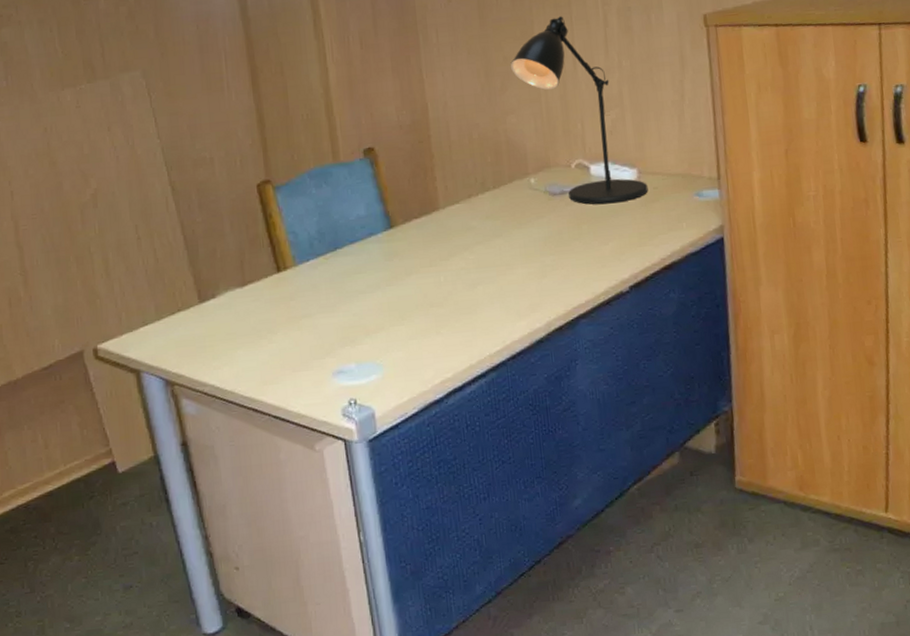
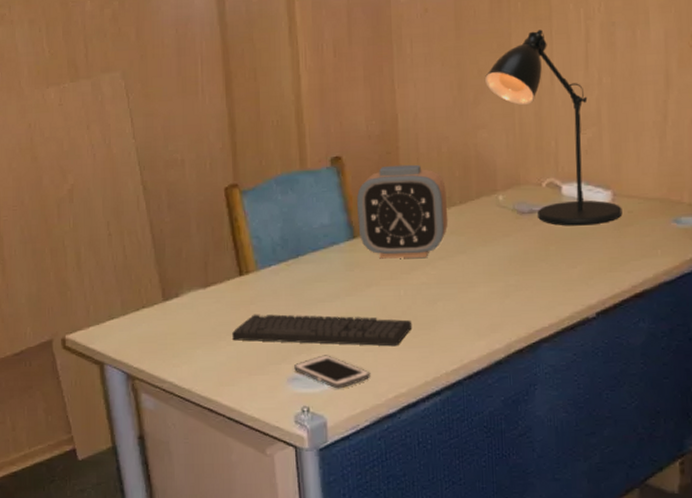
keyboard: none [273,305,454,338] -> present [232,314,413,347]
cell phone: none [338,346,416,379] -> present [293,355,371,389]
alarm clock: none [391,152,483,247] -> present [356,164,448,259]

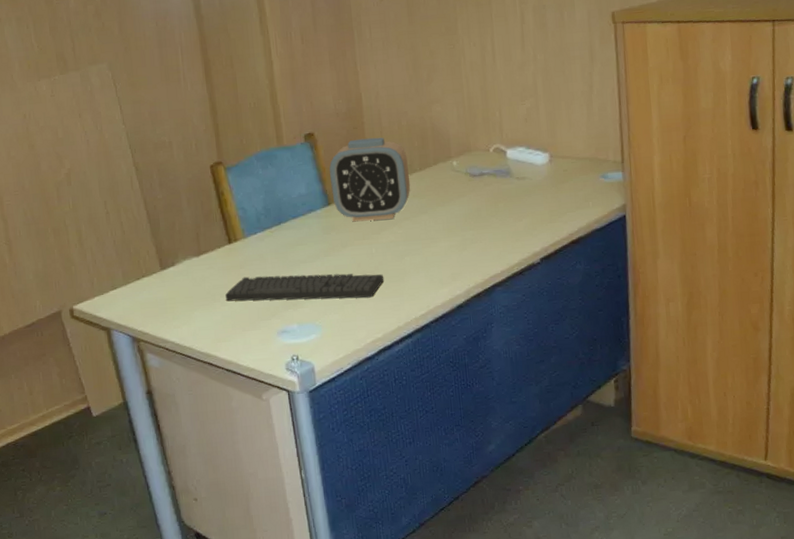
cell phone: present [293,355,371,389] -> none [282,309,350,338]
desk lamp: present [485,29,623,226] -> none [436,14,559,185]

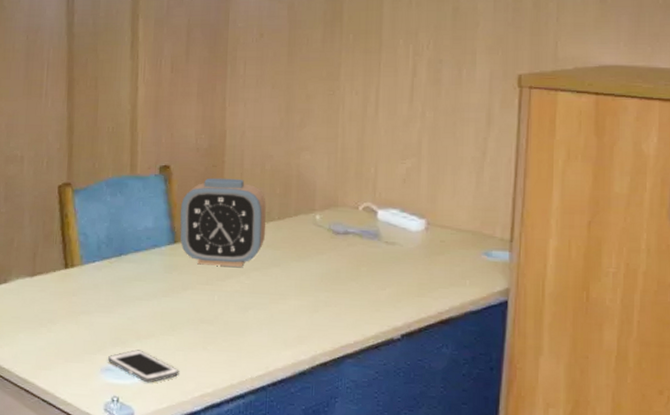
keyboard: present [225,273,385,302] -> none [53,305,223,348]
cell phone: none [282,309,350,338] -> present [107,349,179,383]

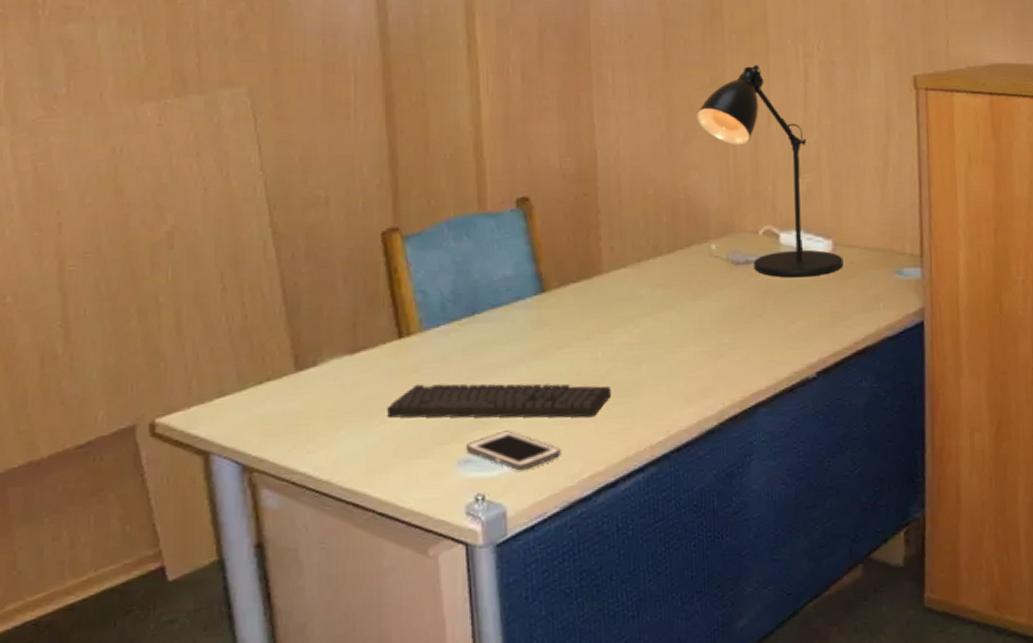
keyboard: none [53,305,223,348] -> present [387,384,612,418]
alarm clock: present [180,177,266,267] -> none [546,208,654,316]
desk lamp: none [312,61,435,251] -> present [696,65,844,278]

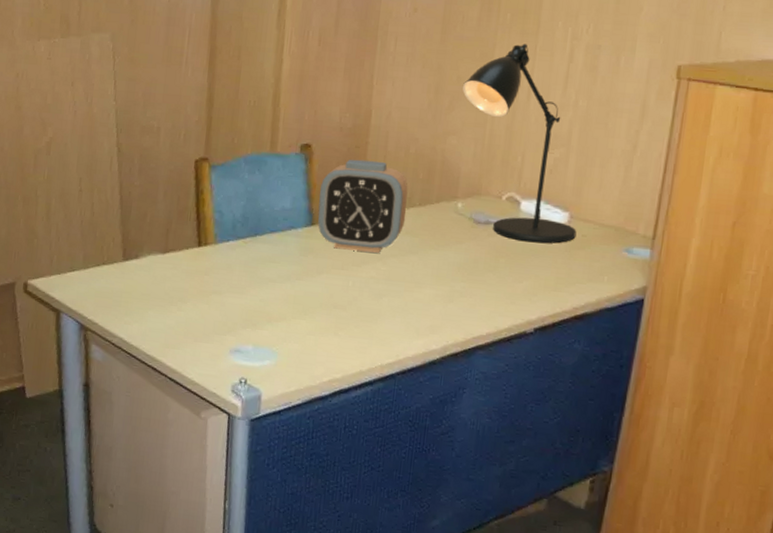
keyboard: present [387,384,612,418] -> none [183,284,356,334]
cell phone: present [465,430,561,471] -> none [237,332,309,366]
alarm clock: none [546,208,654,316] -> present [317,159,408,253]

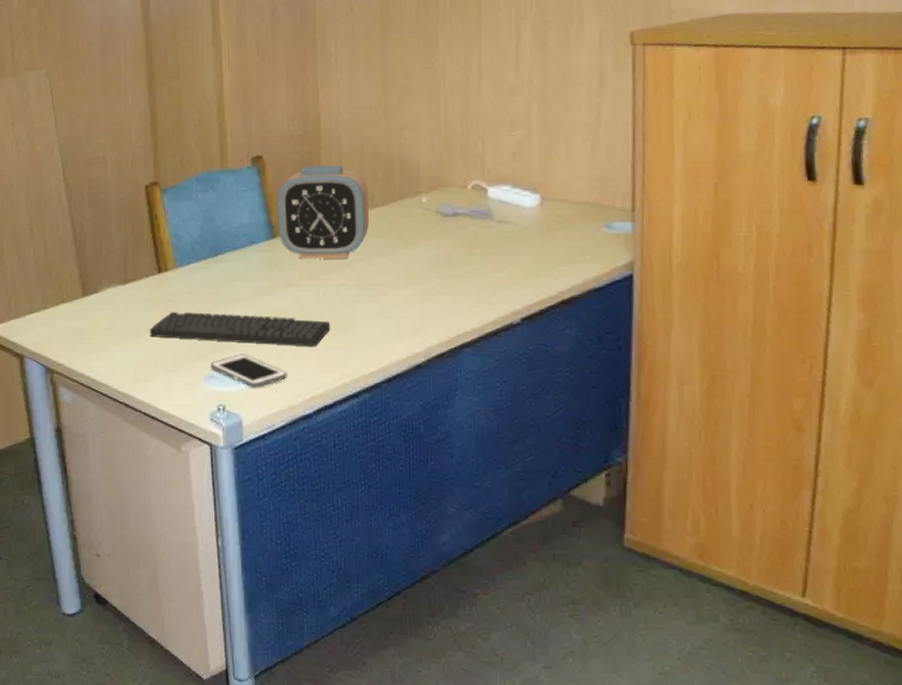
keyboard: none [183,284,356,334] -> present [150,311,331,347]
cell phone: none [237,332,309,366] -> present [210,354,287,388]
desk lamp: present [463,44,577,244] -> none [411,29,551,230]

